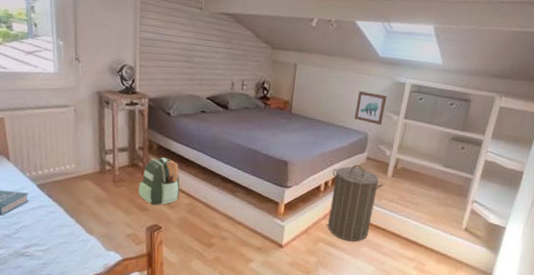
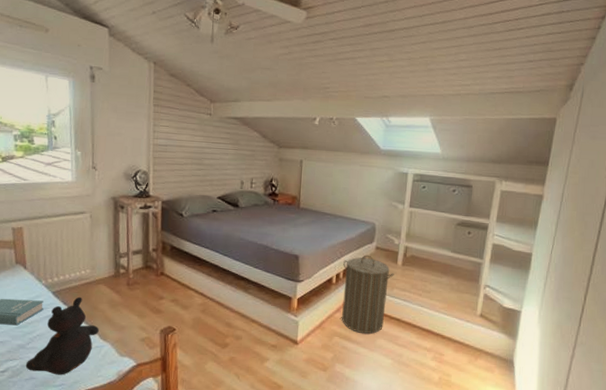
teddy bear: none [12,190,85,265] -> present [25,296,99,375]
backpack: present [138,157,180,205] -> none [152,257,193,307]
wall art: present [354,91,387,126] -> none [361,183,391,215]

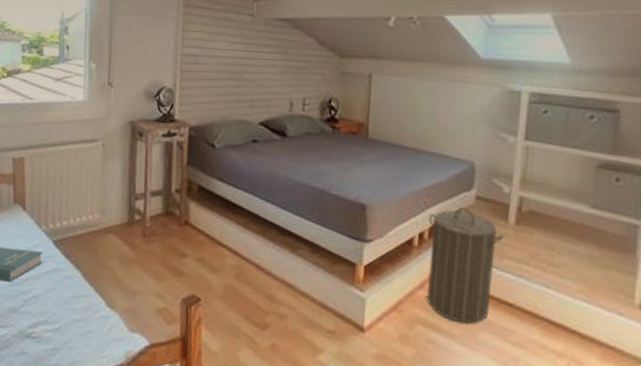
teddy bear: present [25,296,99,375] -> none [16,248,106,352]

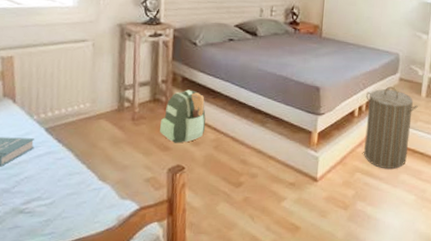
backpack: none [173,202,225,268] -> present [160,89,206,143]

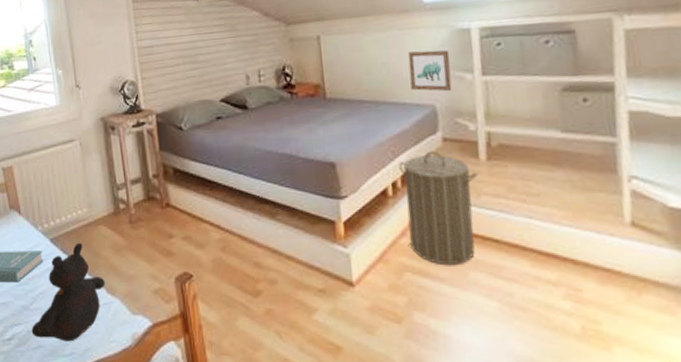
teddy bear: none [9,133,98,222] -> present [31,242,105,342]
backpack: present [160,89,206,143] -> none [159,182,207,247]
wall art: none [385,12,415,46] -> present [407,50,452,92]

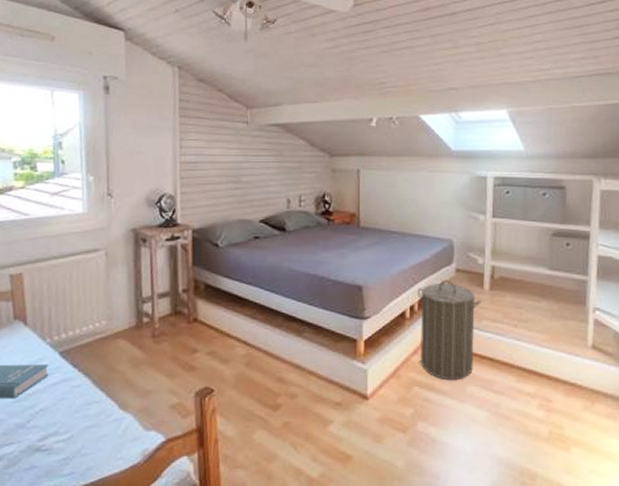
teddy bear: present [31,242,105,342] -> none [25,356,118,461]
wall art: present [407,50,452,92] -> none [434,192,468,229]

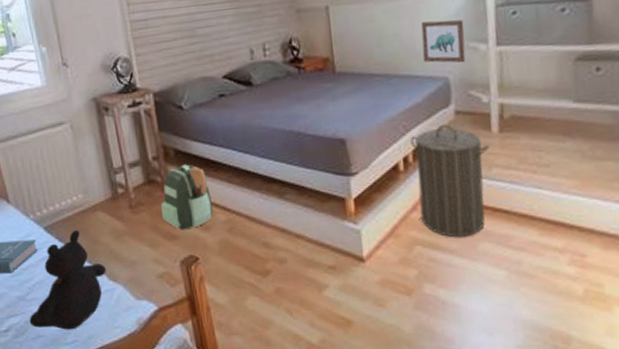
teddy bear: none [25,356,118,461] -> present [29,229,106,330]
backpack: none [184,298,234,362] -> present [161,164,213,230]
wall art: none [434,192,468,229] -> present [420,20,466,63]

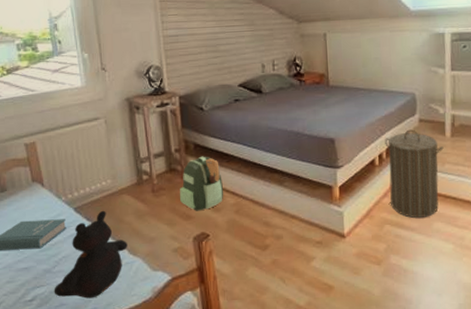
wall art: present [420,20,466,63] -> none [396,49,428,83]

